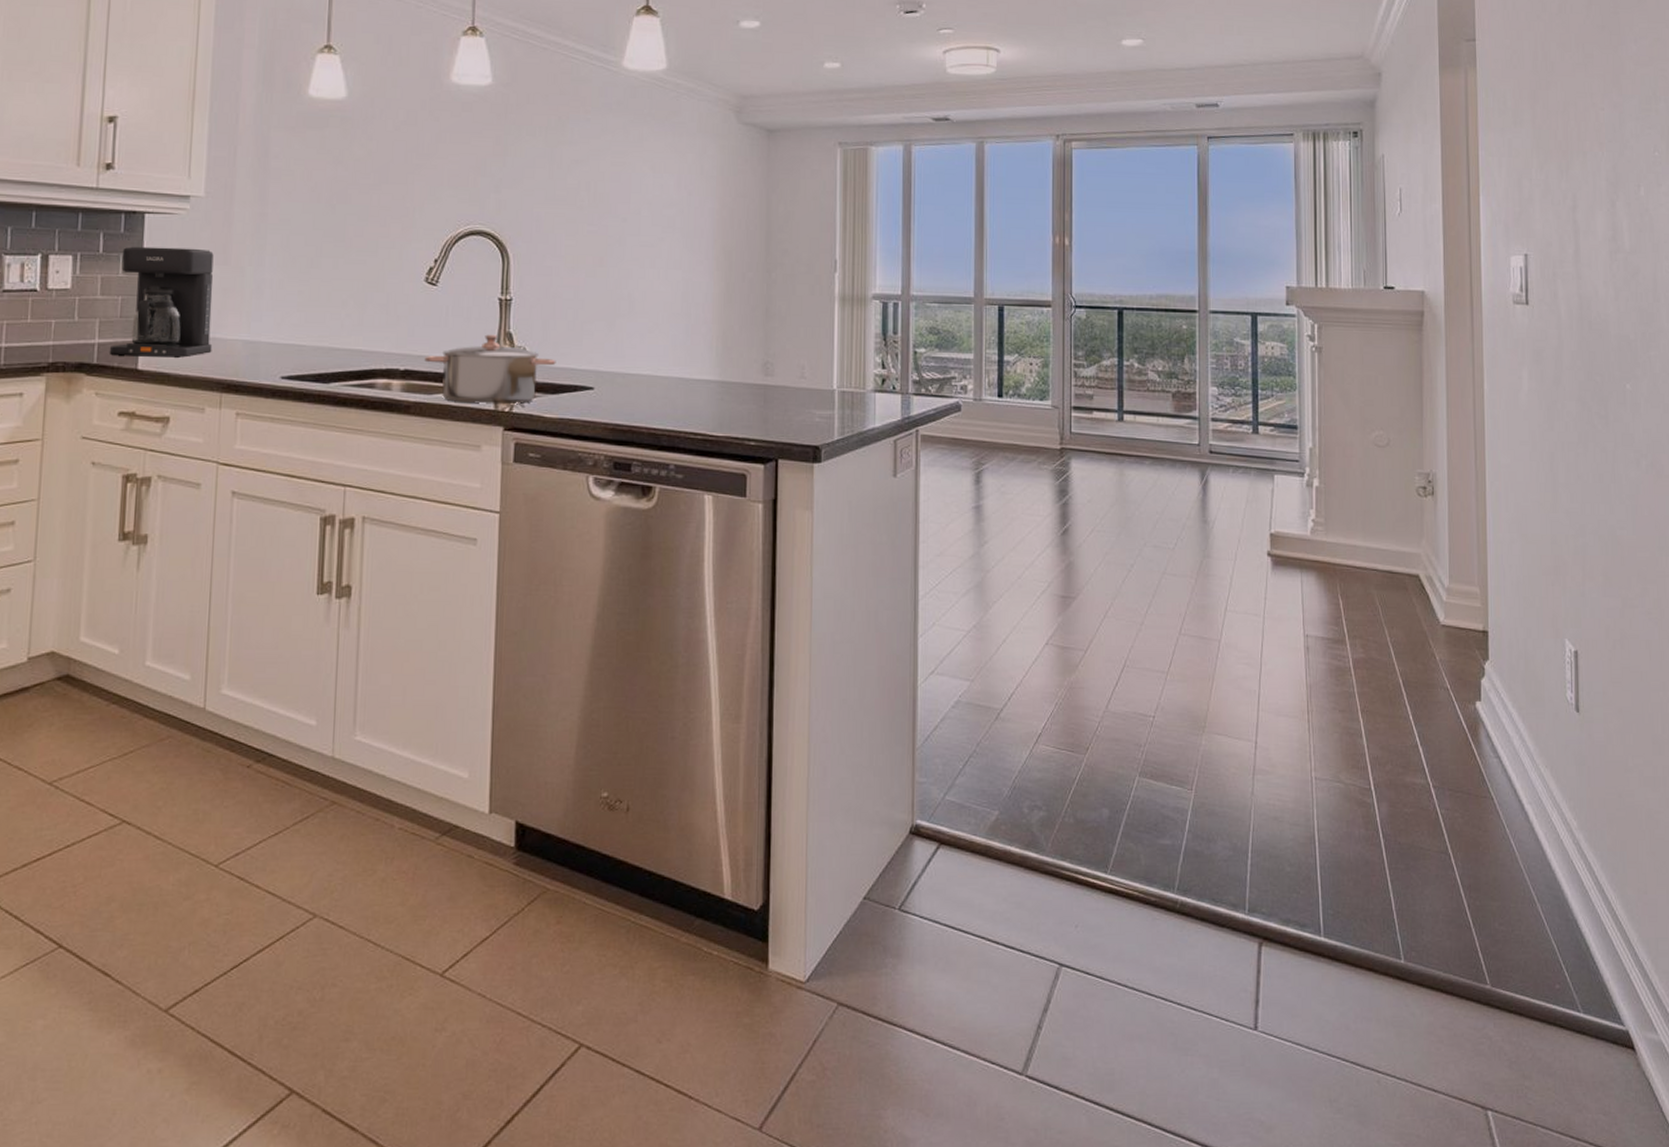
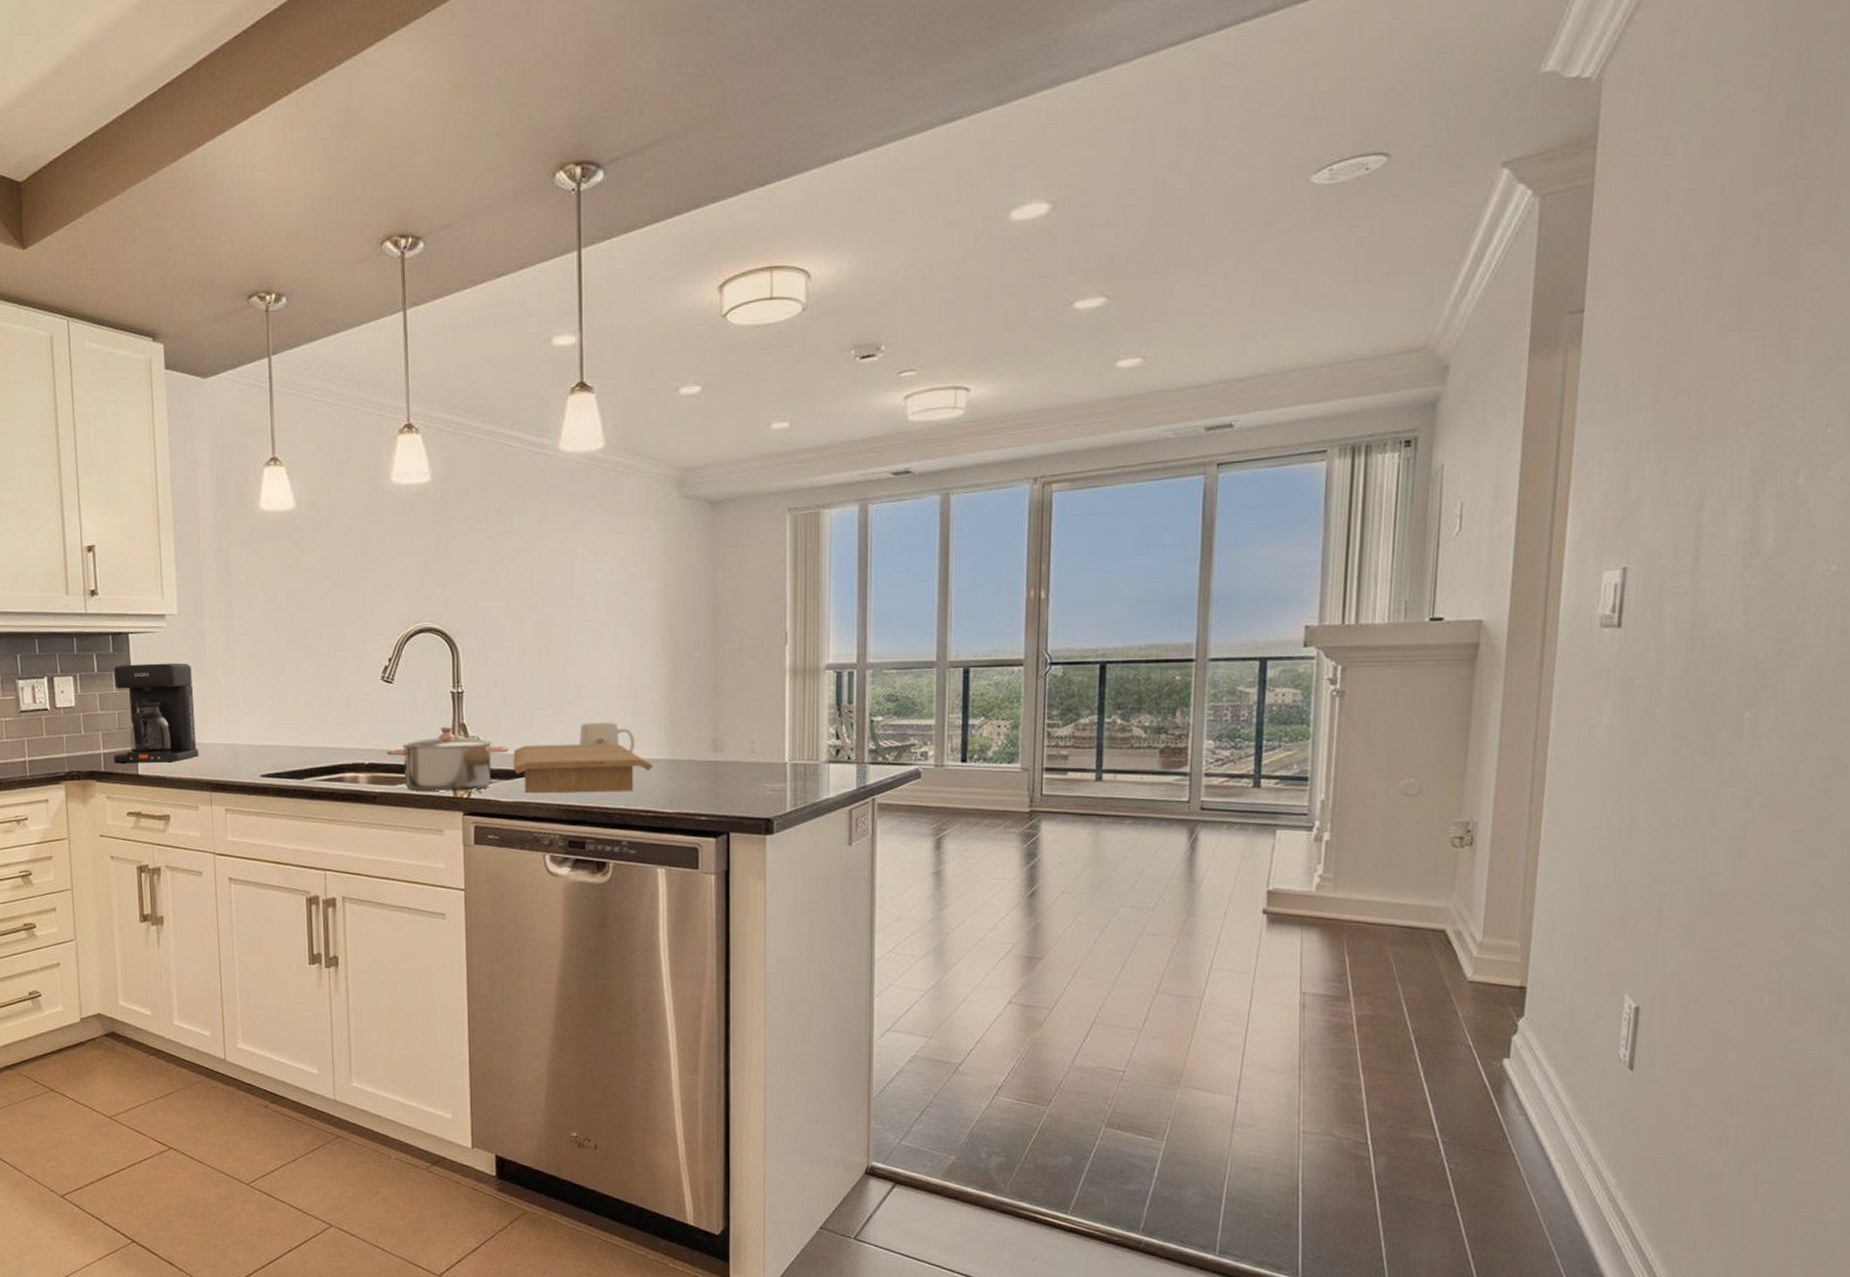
cutting board: none [559,358,704,412] -> present [513,743,653,793]
mug: none [629,338,686,372] -> present [579,722,635,753]

